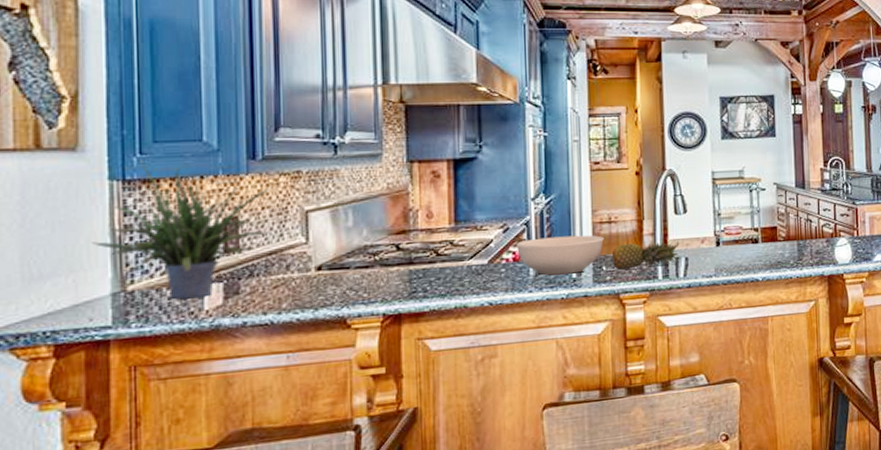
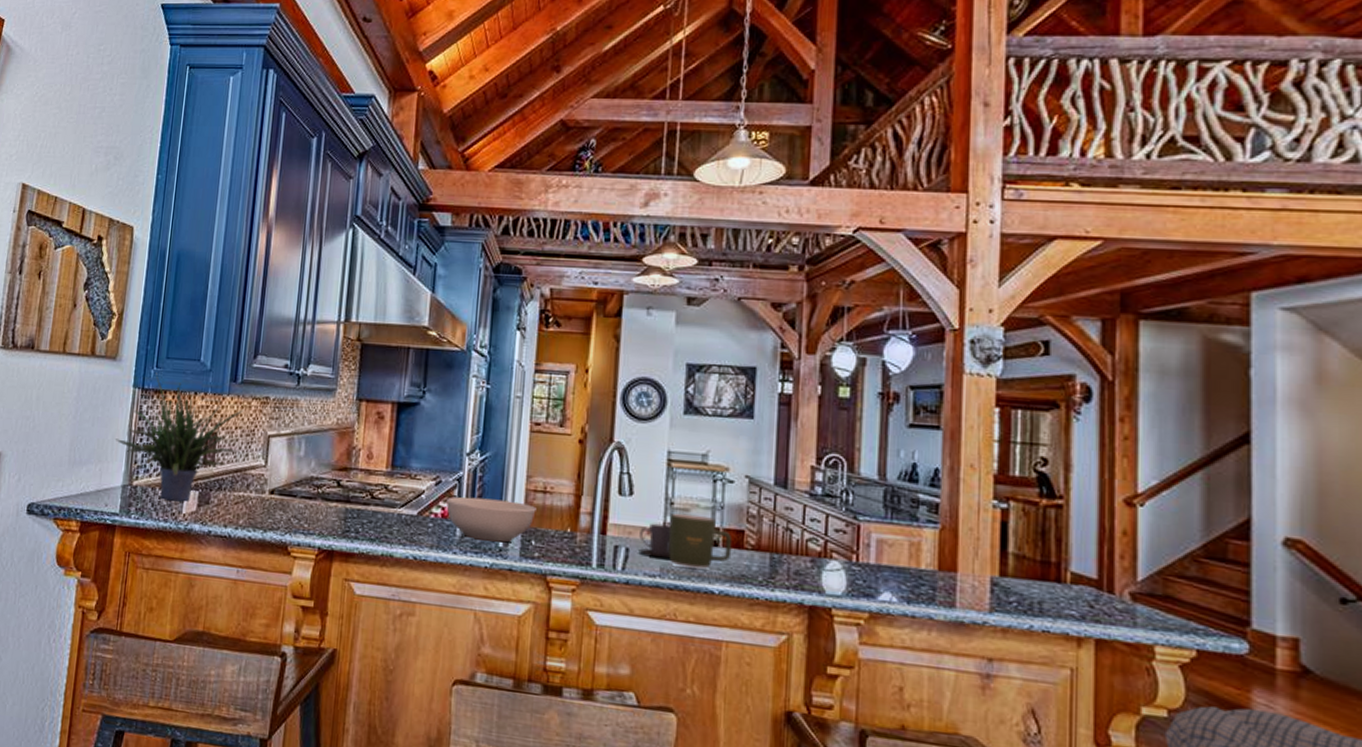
fruit: present [611,241,681,270] -> none [543,519,623,554]
cup: none [695,232,722,261] -> present [638,523,671,559]
mug: none [718,220,769,265] -> present [668,512,733,569]

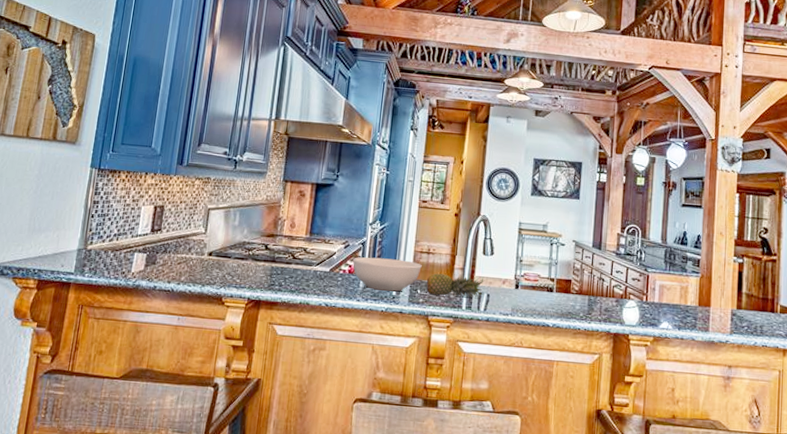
potted plant: present [116,373,245,503] -> none [73,156,189,263]
fruit: none [543,519,623,554] -> present [426,273,485,299]
cup: present [638,523,671,559] -> none [496,275,520,302]
mug: present [668,512,733,569] -> none [518,267,563,309]

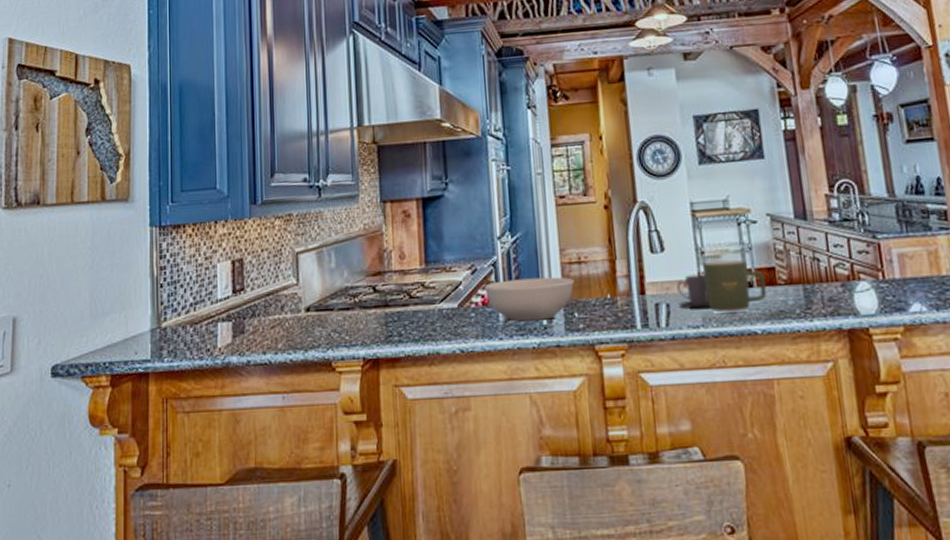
fruit: present [426,273,485,299] -> none [583,284,661,317]
cup: none [496,275,520,302] -> present [676,274,710,308]
mug: none [518,267,563,309] -> present [702,259,767,313]

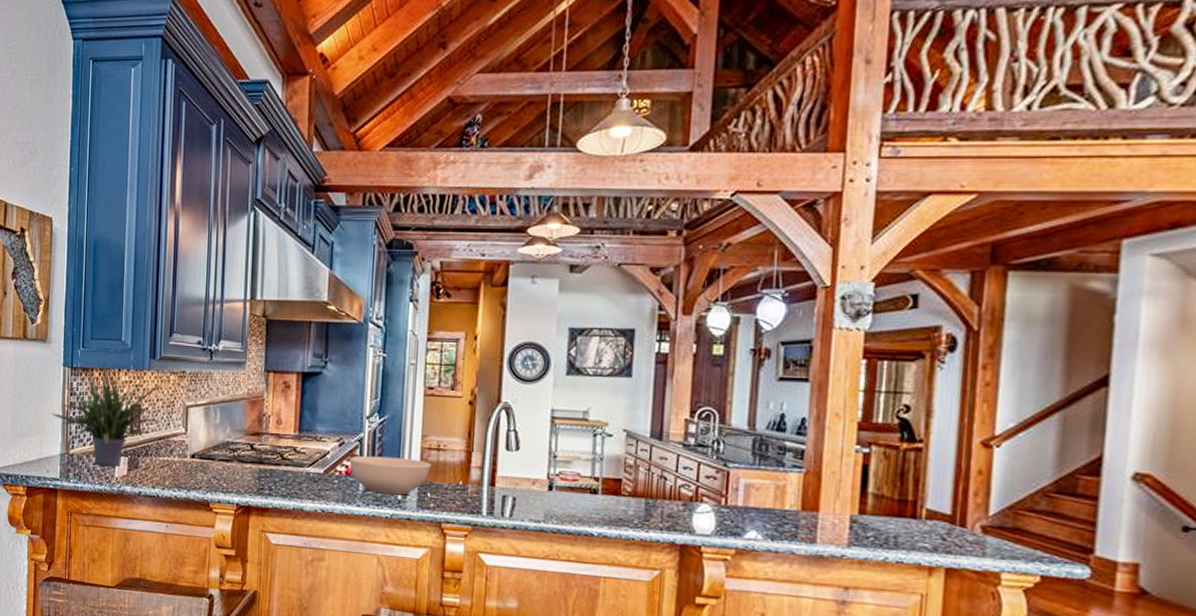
potted plant: none [138,208,269,338] -> present [52,352,164,468]
cup: present [676,274,710,308] -> none [524,474,555,506]
mug: present [702,259,767,313] -> none [552,465,611,514]

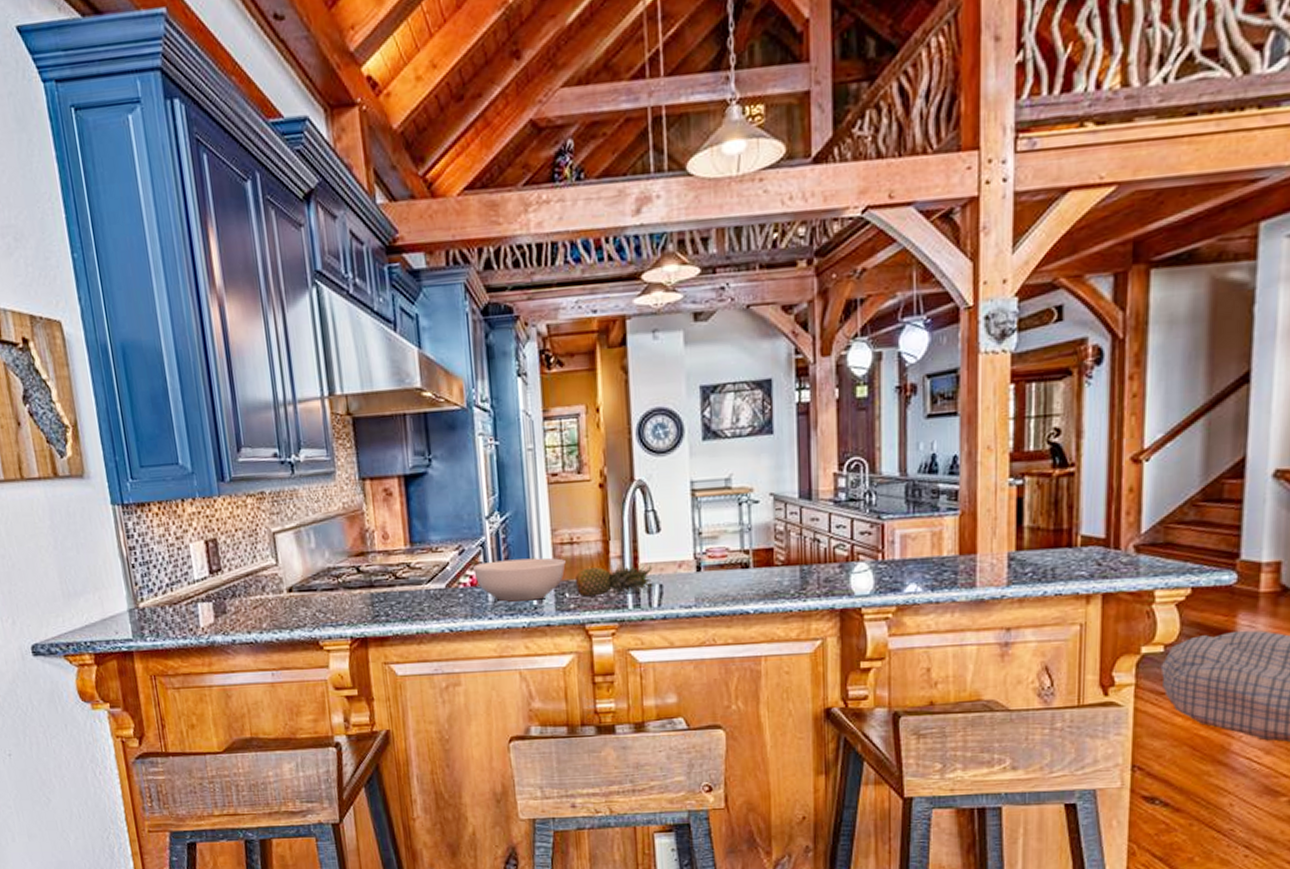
potted plant: present [52,352,164,468] -> none [108,485,244,618]
fruit: none [437,473,510,503] -> present [574,565,654,597]

